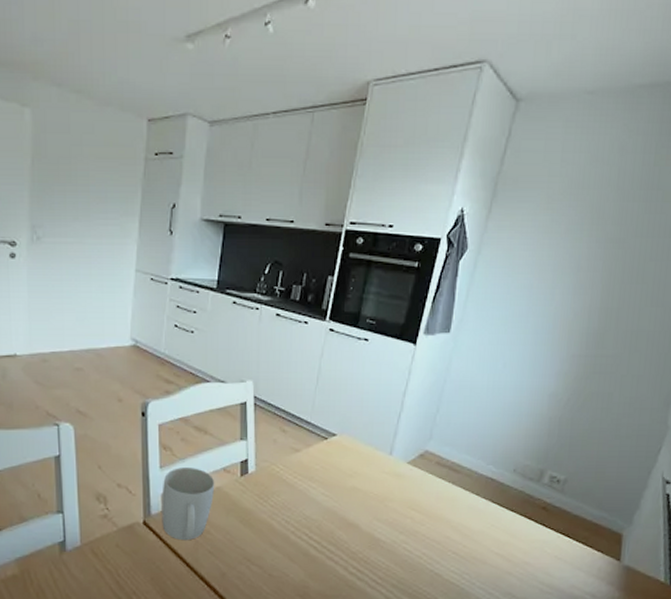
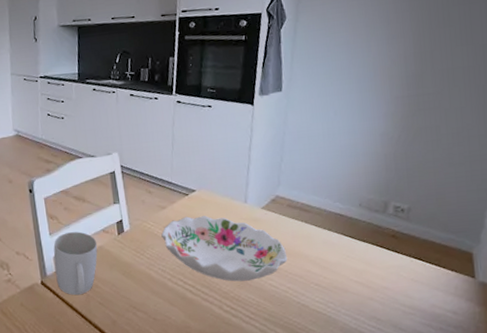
decorative bowl: none [290,463,428,542] -> present [161,216,288,282]

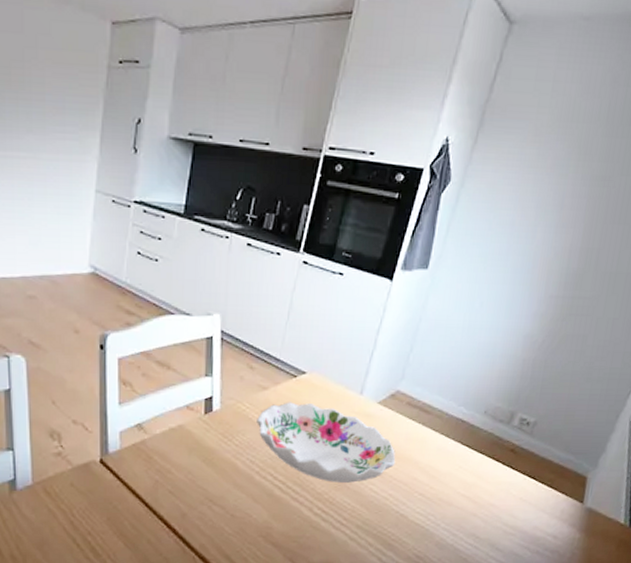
mug: present [53,231,98,296] -> none [120,404,178,480]

